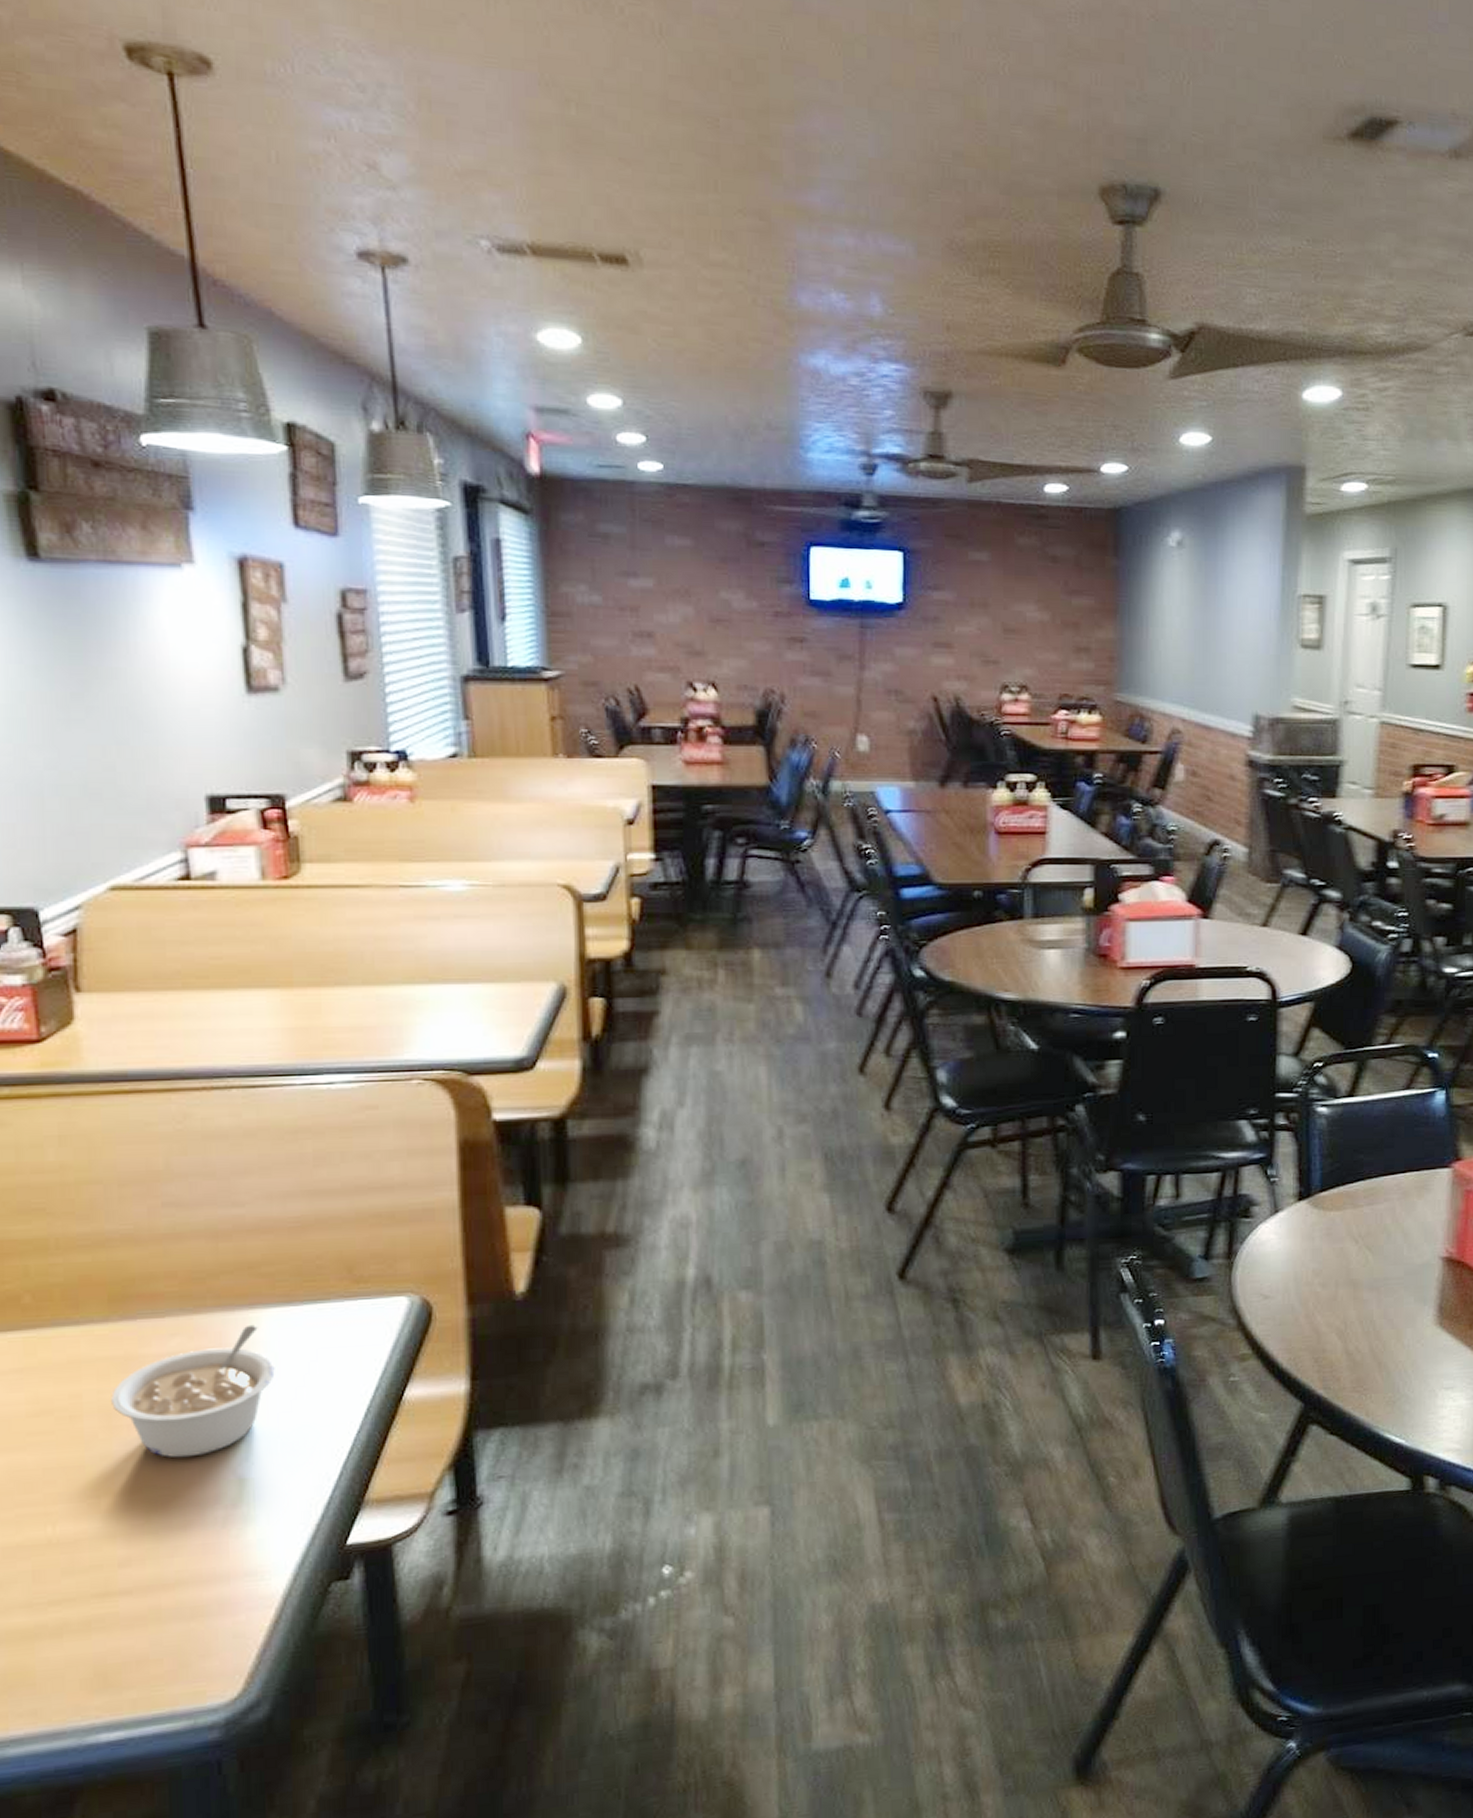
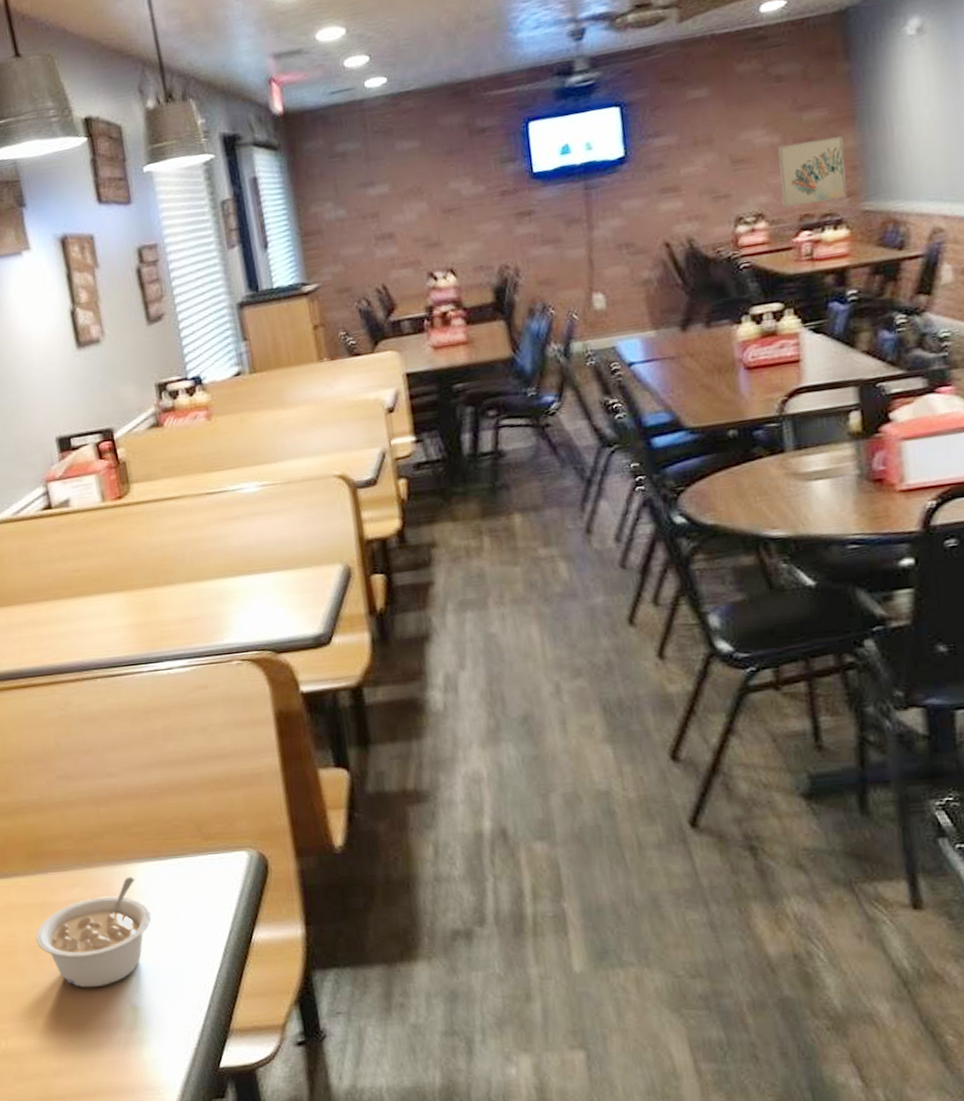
wall art: none [1045,623,1104,686] -> present [778,136,848,208]

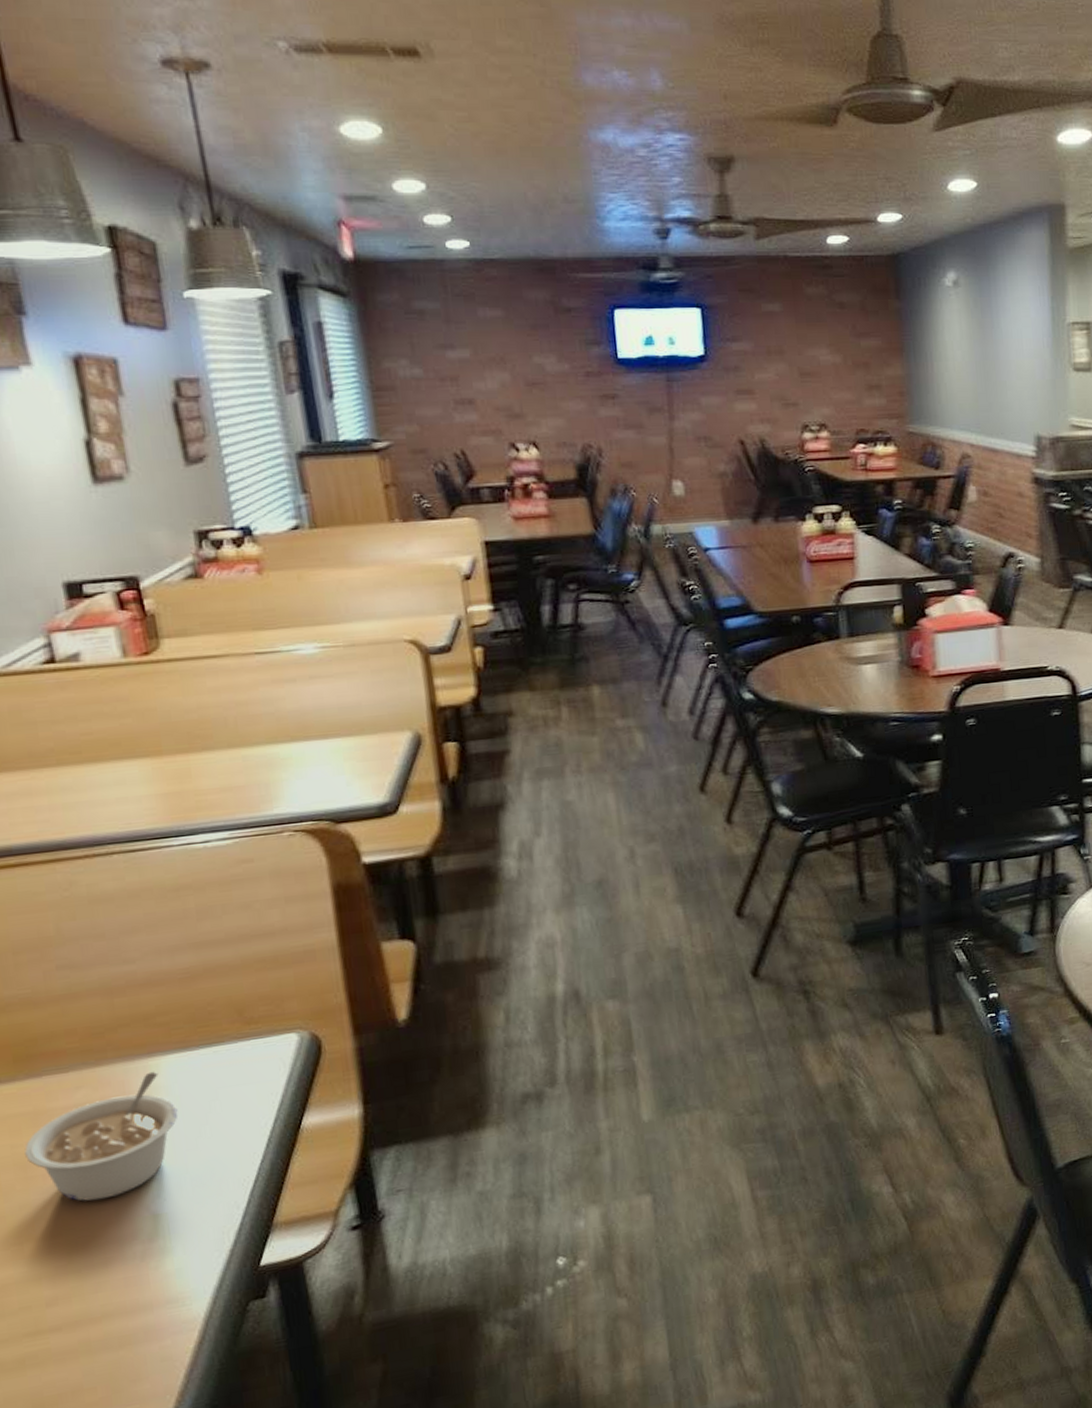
wall art: present [778,136,848,208] -> none [839,364,896,421]

